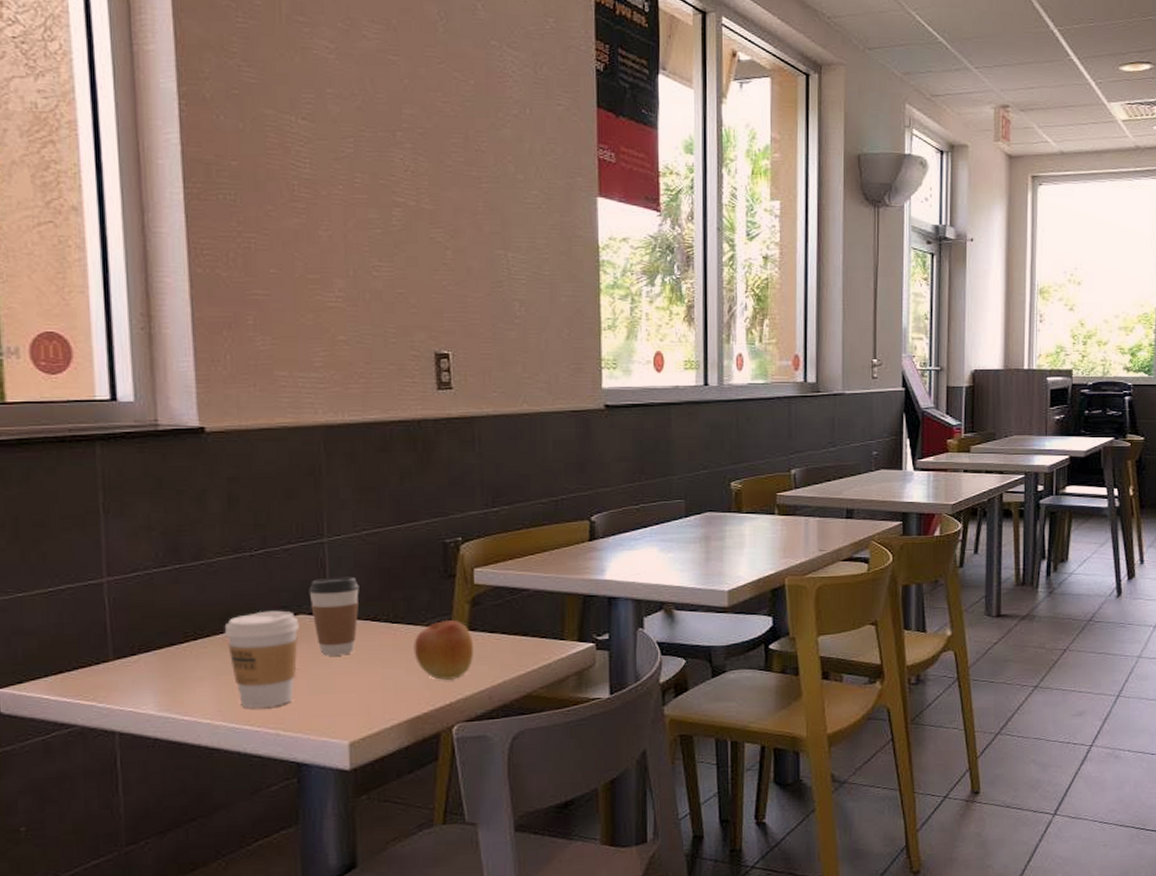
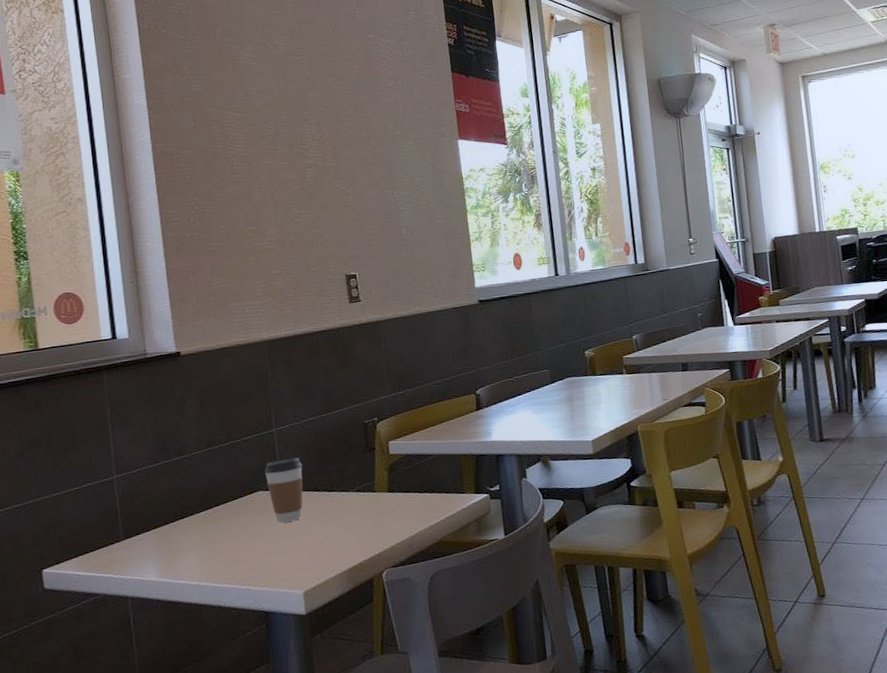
coffee cup: present [224,610,299,708] -> none [204,489,260,570]
apple: present [414,619,475,681] -> none [347,485,395,535]

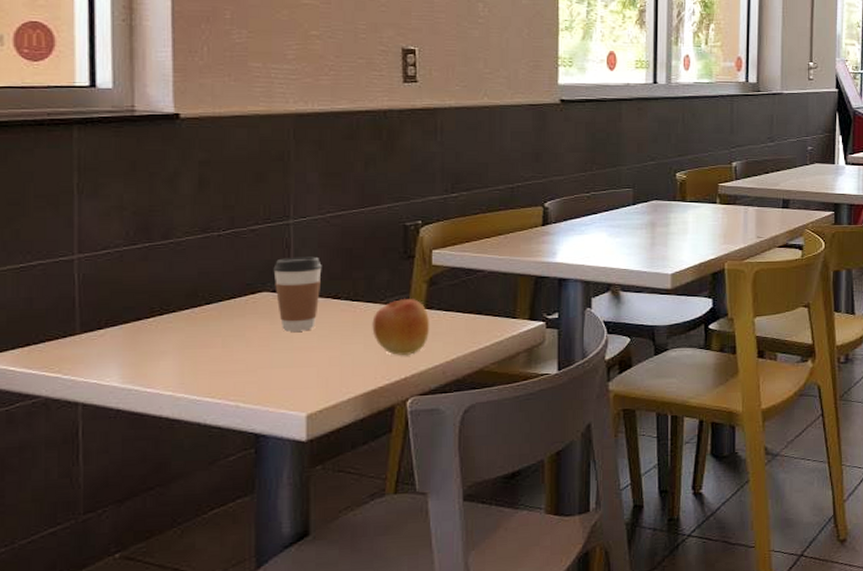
apple: none [347,485,395,535] -> present [372,298,430,356]

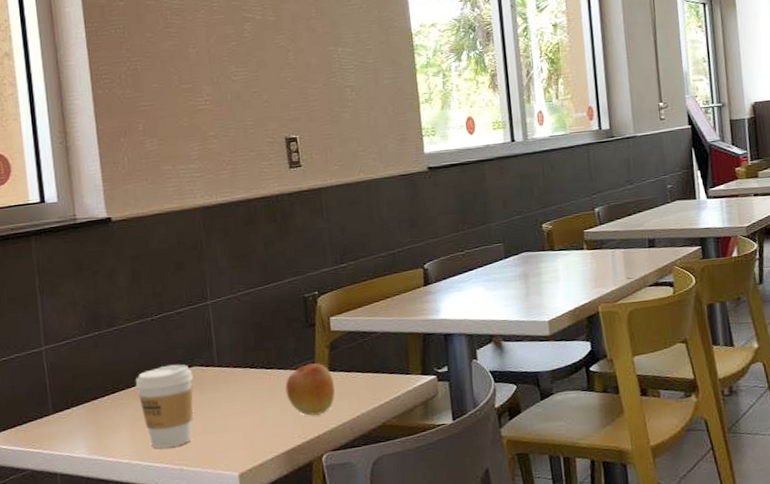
coffee cup: none [190,287,263,381] -> present [135,364,193,448]
coffee cup: present [273,256,322,332] -> none [198,331,239,401]

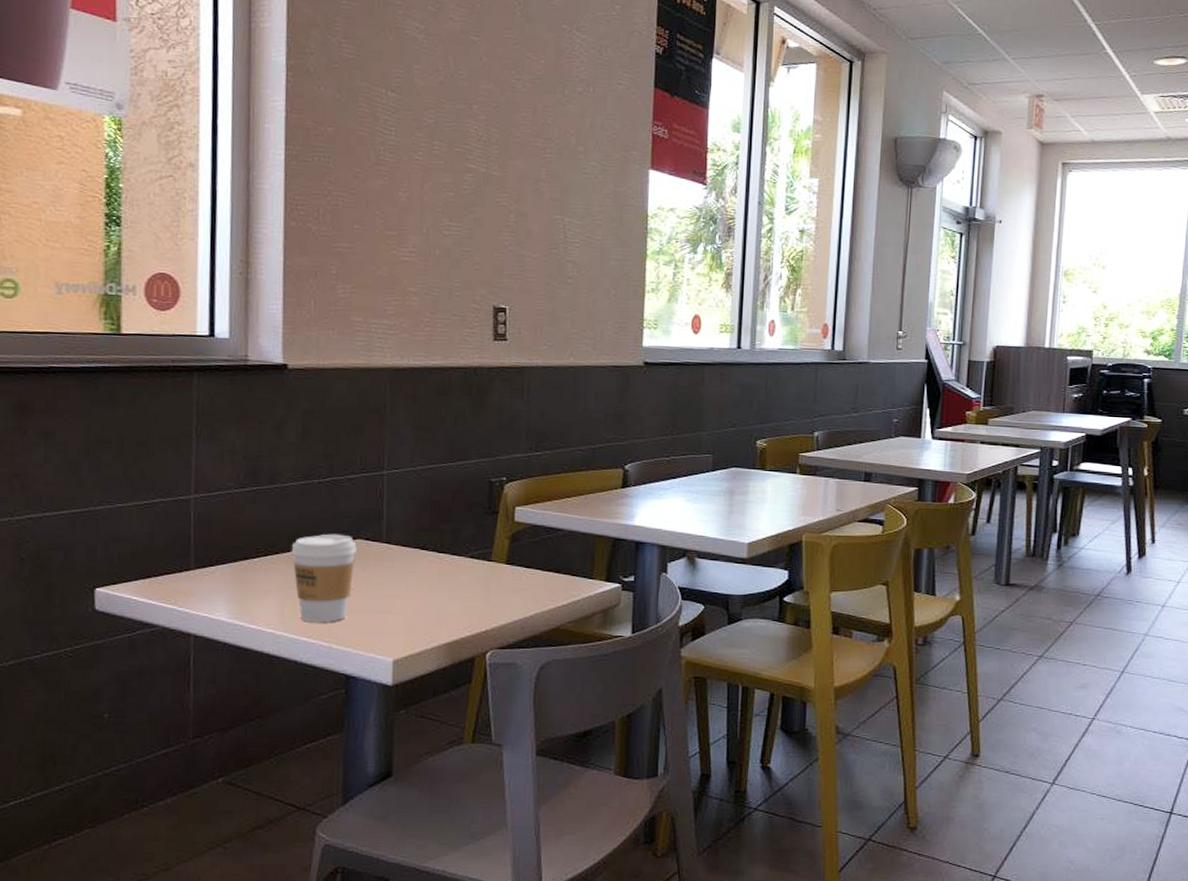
apple: present [285,363,336,416] -> none [456,552,511,610]

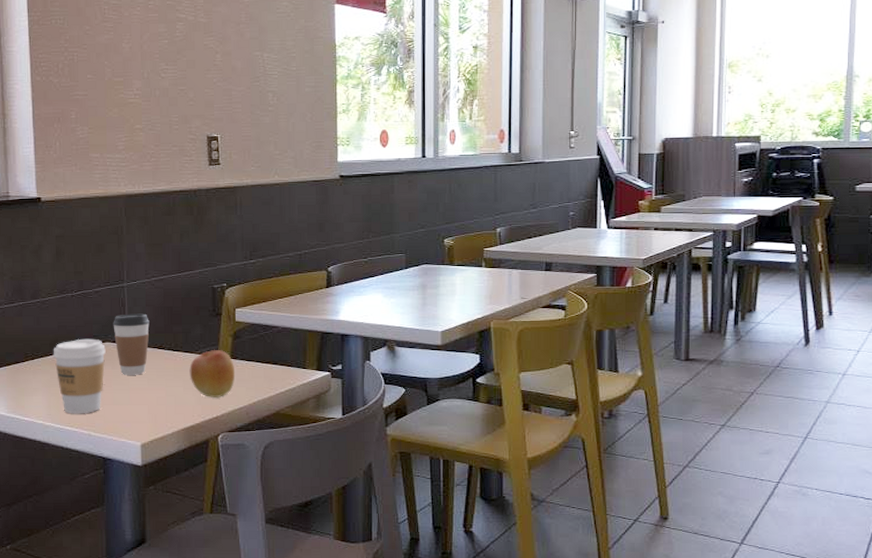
coffee cup: none [367,507,412,579] -> present [113,313,150,375]
apple: none [456,552,511,610] -> present [189,349,236,399]

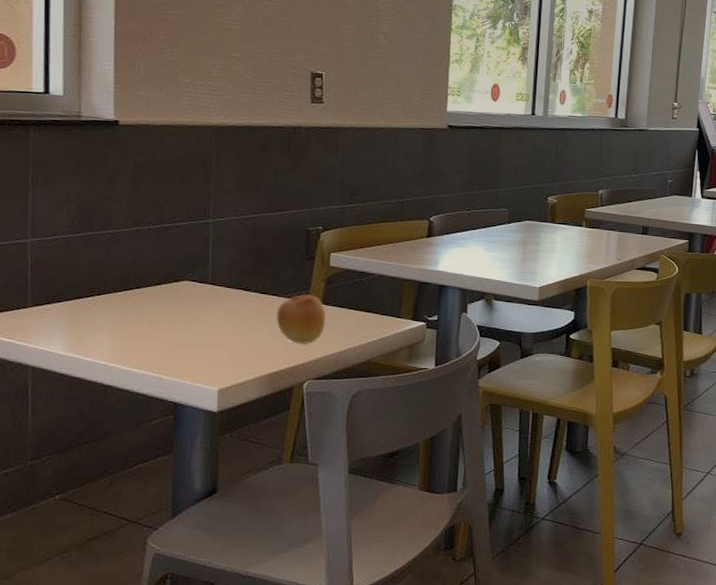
coffee cup: present [53,338,106,413] -> none [123,275,184,355]
coffee cup: present [113,313,150,375] -> none [194,252,235,317]

